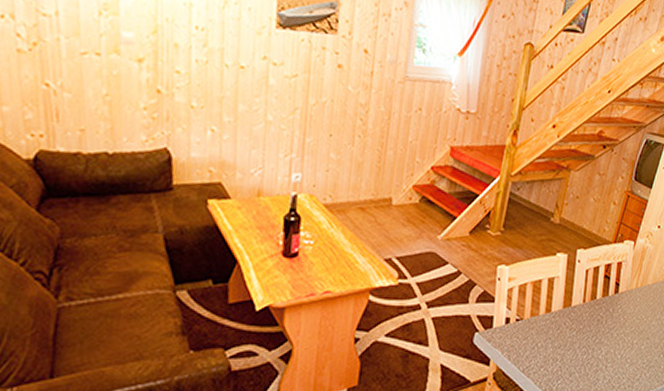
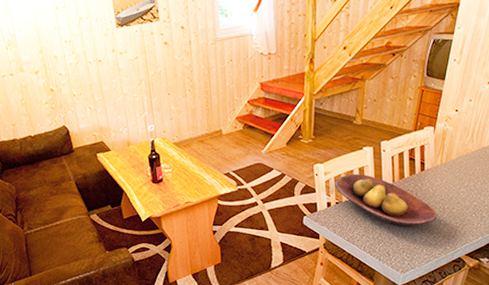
fruit bowl: none [518,284,625,362] -> present [335,173,438,227]

